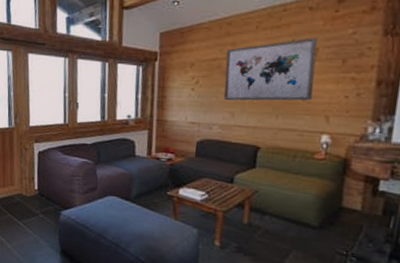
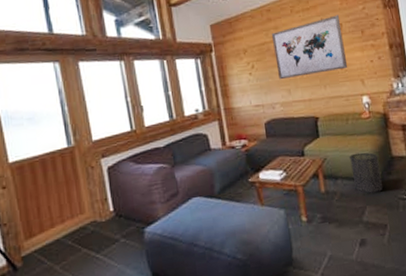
trash can: none [284,193,324,240] -> present [348,152,383,194]

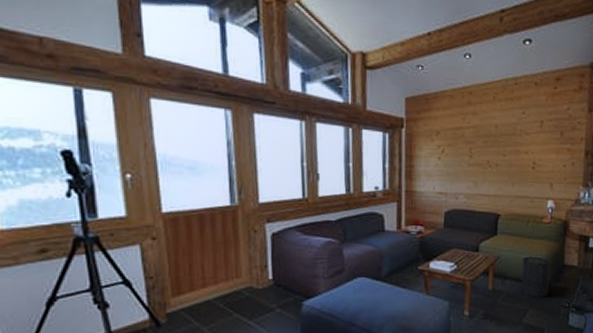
wall art: present [271,15,348,80] -> none [467,110,543,170]

